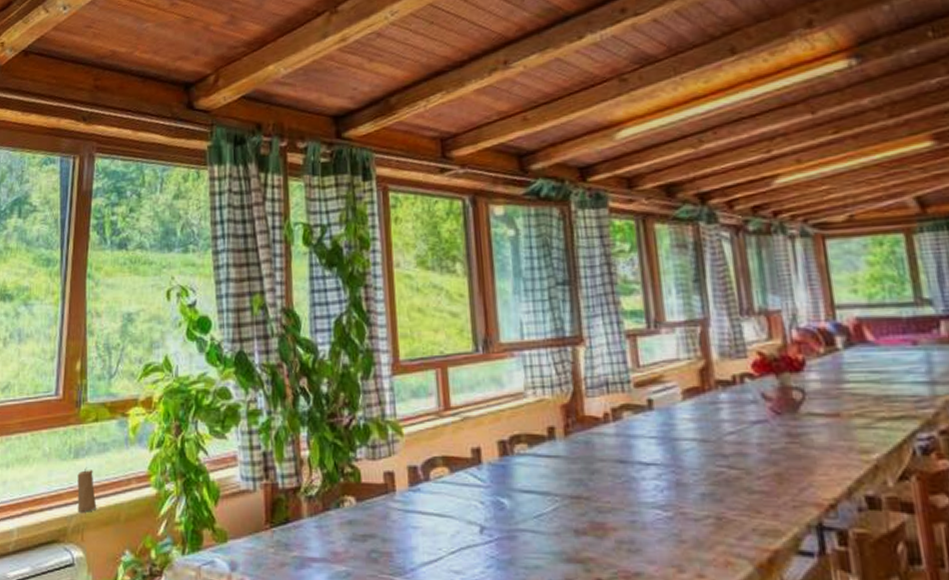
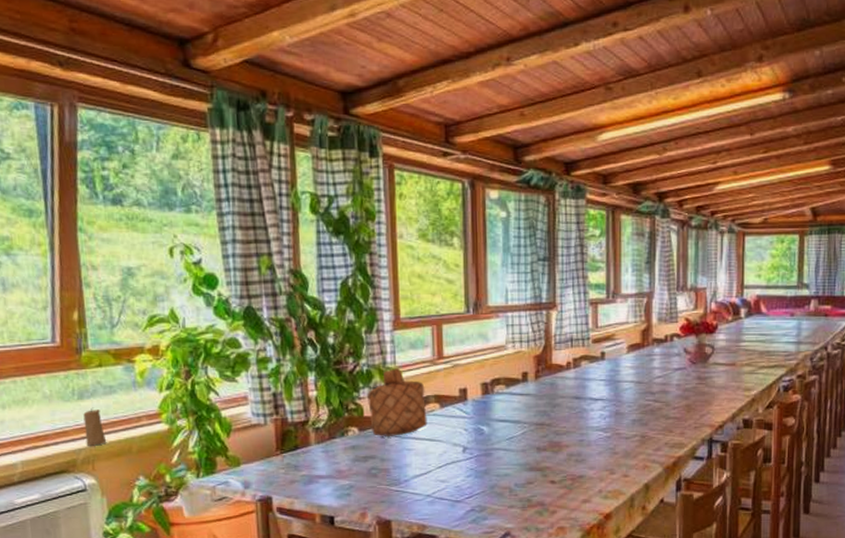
basket: none [365,422,436,509] -> present [368,368,428,436]

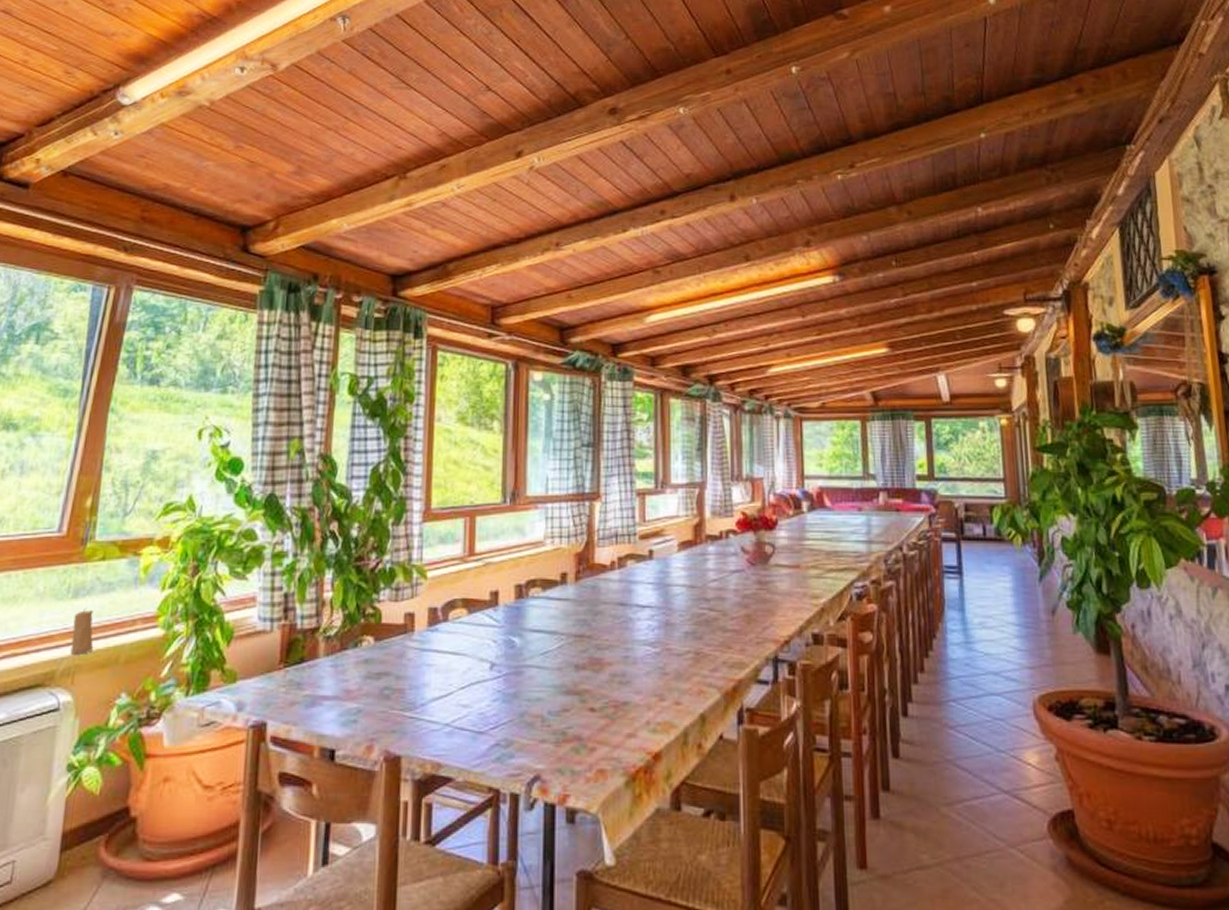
basket: present [368,368,428,436] -> none [388,566,453,648]

